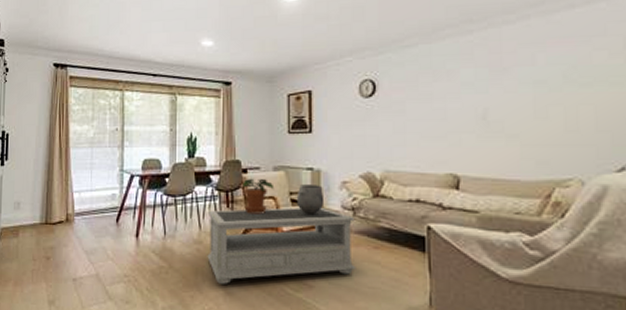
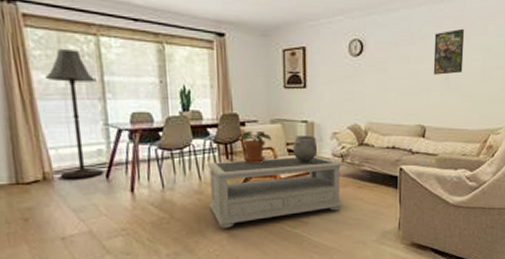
floor lamp: none [79,104,118,222] -> present [44,49,104,179]
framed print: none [464,59,506,114] -> present [433,28,465,75]

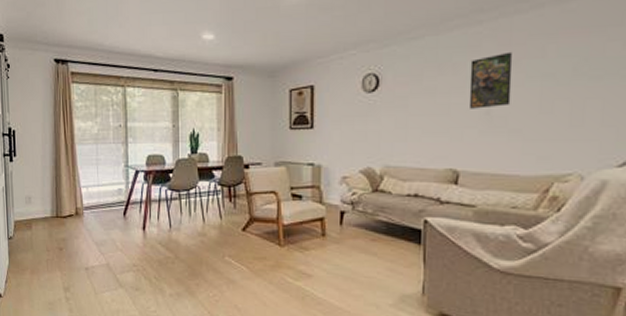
floor lamp: present [44,49,104,179] -> none [83,100,122,215]
coffee table: present [207,155,344,228] -> none [211,201,353,273]
potted plant: present [240,130,272,164] -> none [243,173,276,209]
ceramic pot: present [292,136,318,164] -> none [297,179,325,210]

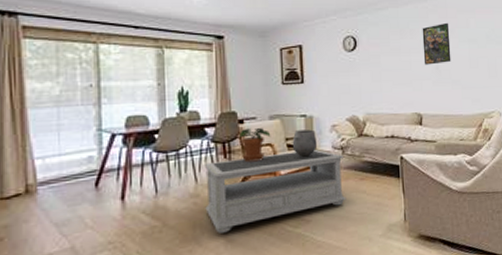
coffee table: none [211,201,353,273] -> present [204,149,346,234]
potted plant: none [243,173,276,209] -> present [238,127,271,163]
ceramic pot: none [297,179,325,210] -> present [292,129,318,158]

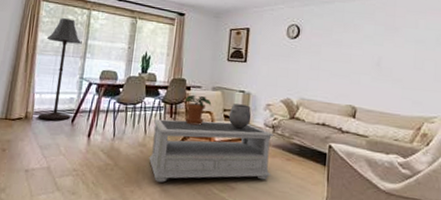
floor lamp: none [38,58,93,191] -> present [37,18,82,121]
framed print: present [422,22,451,65] -> none [364,21,396,61]

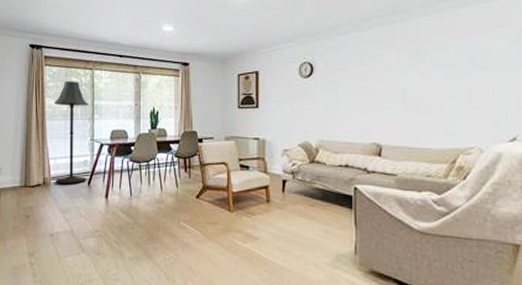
coffee table: present [149,119,273,182] -> none [168,171,294,237]
potted plant: present [184,94,212,126] -> none [197,146,226,178]
ceramic pot: present [228,103,252,130] -> none [244,152,269,179]

